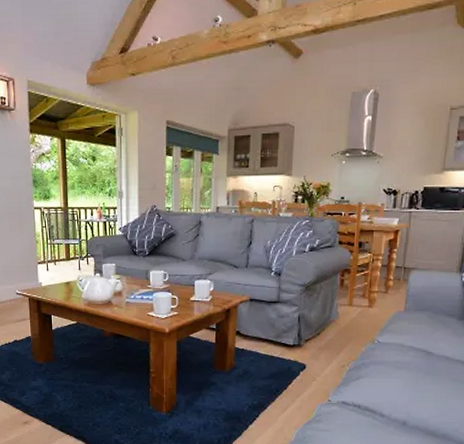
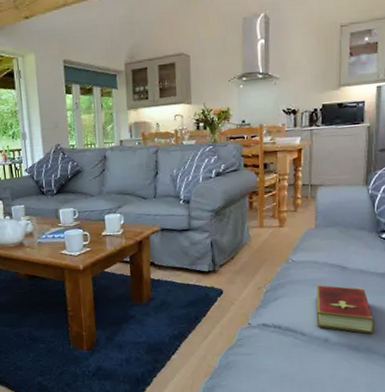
hardcover book: none [396,367,455,421] -> present [316,284,375,334]

